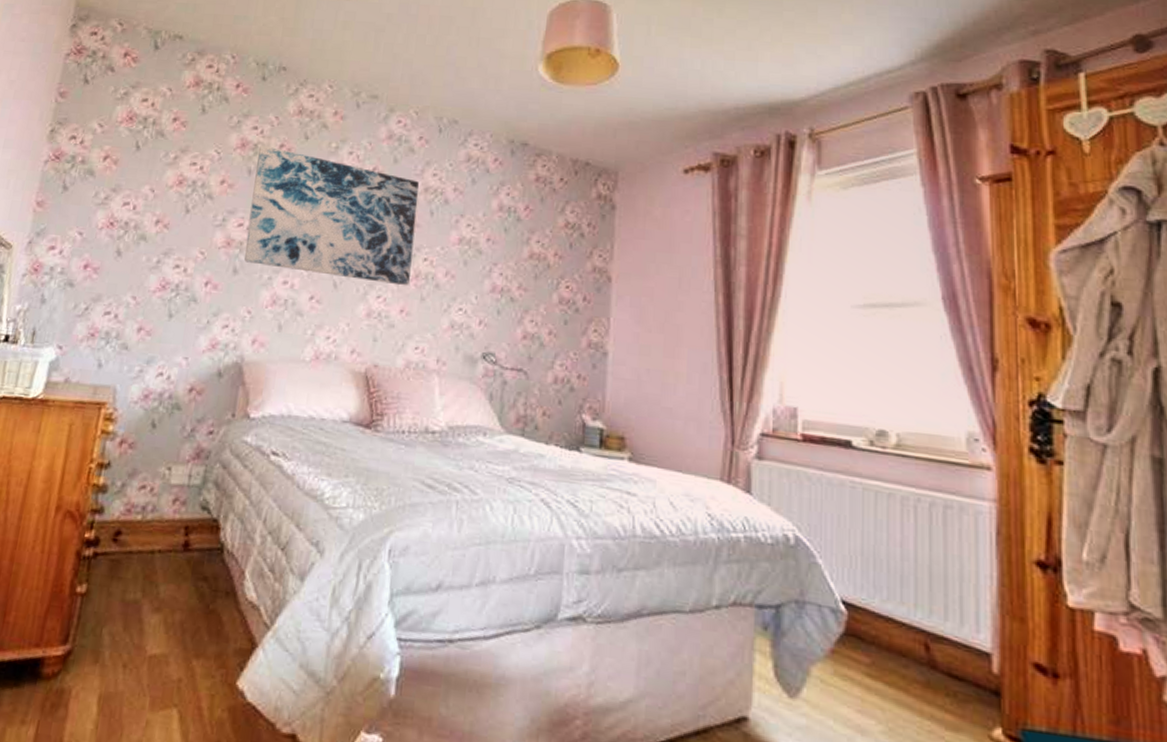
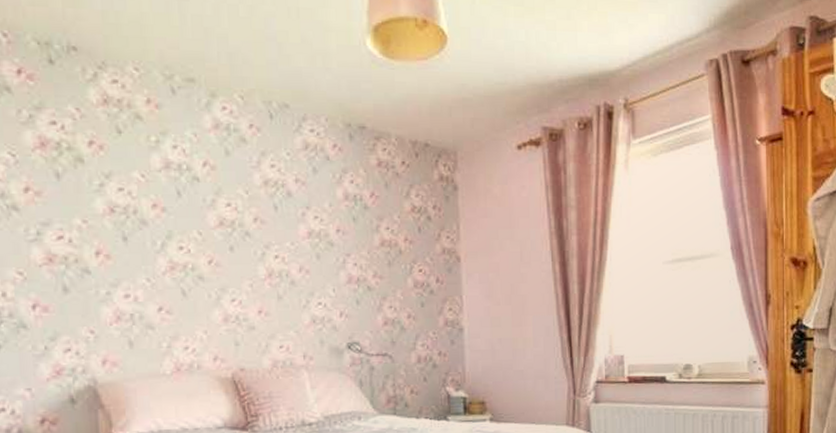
wall art: present [244,145,419,286] -> none [62,143,263,286]

